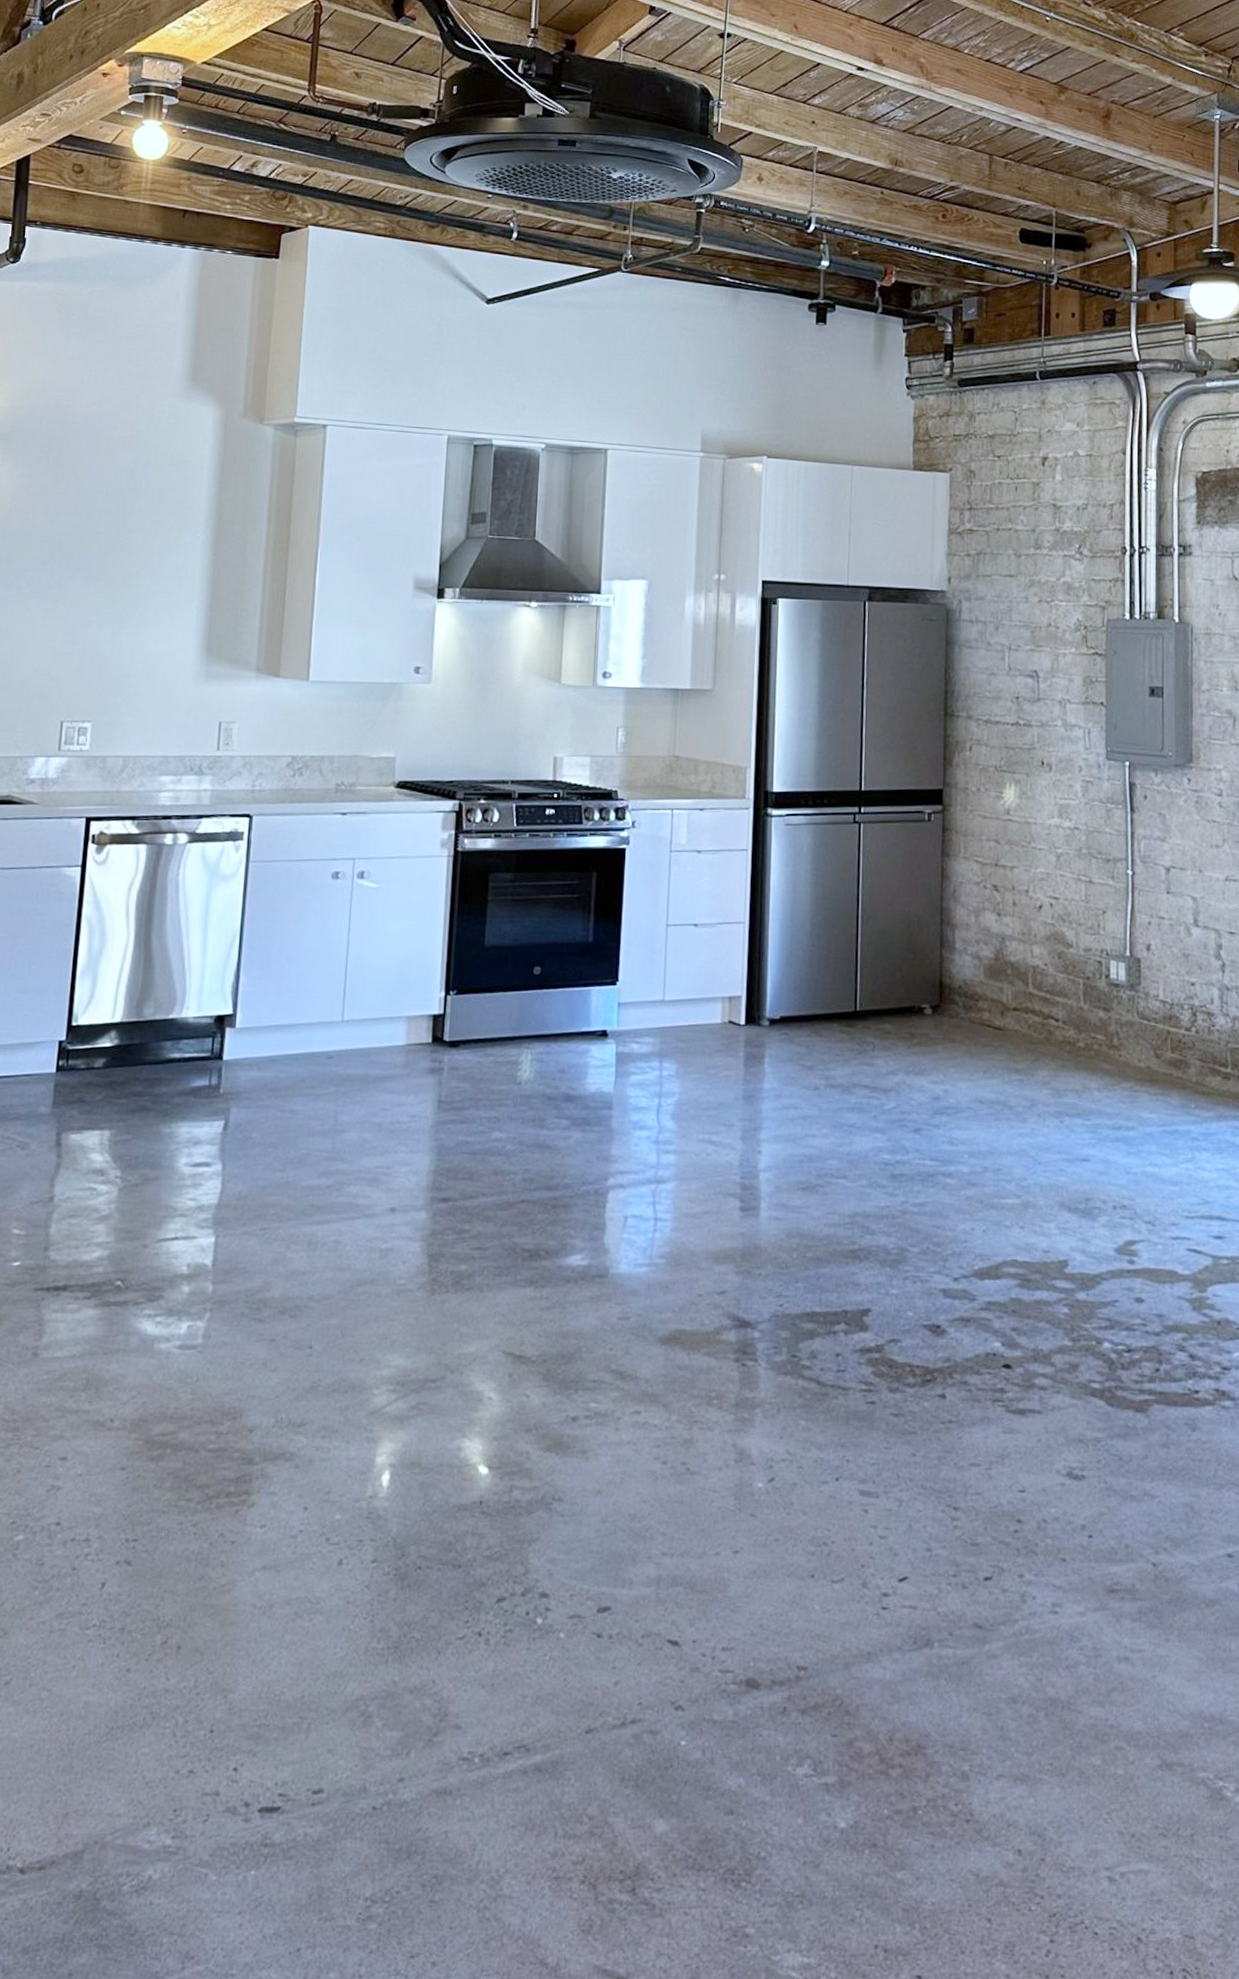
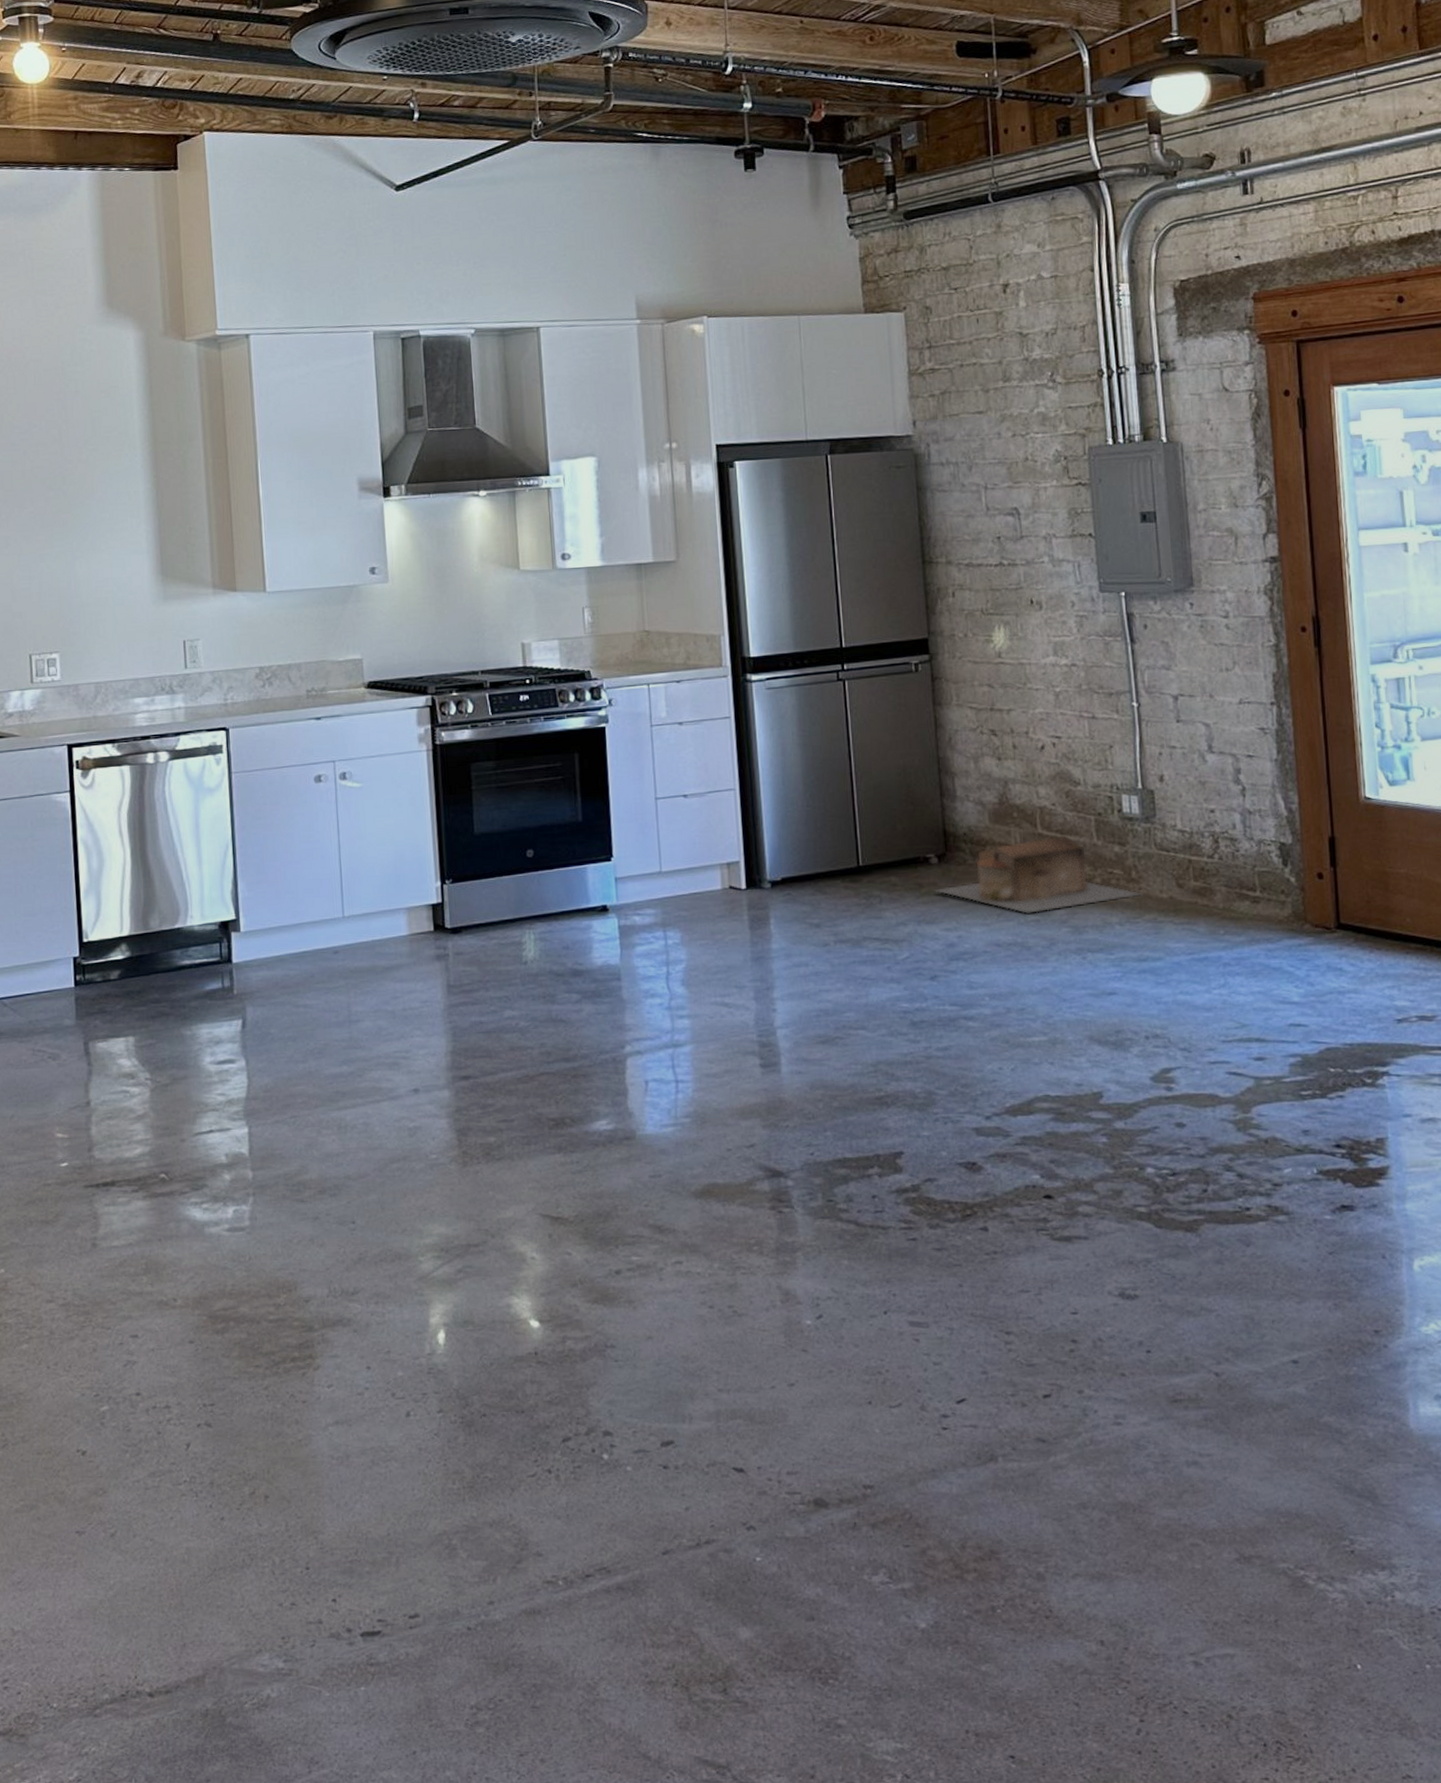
architectural model: none [925,996,1123,1072] -> present [933,835,1144,914]

